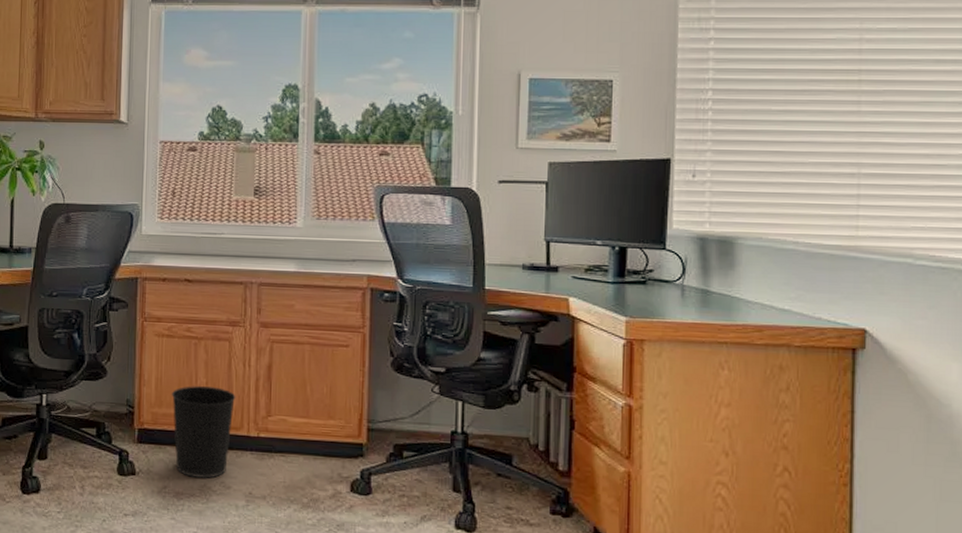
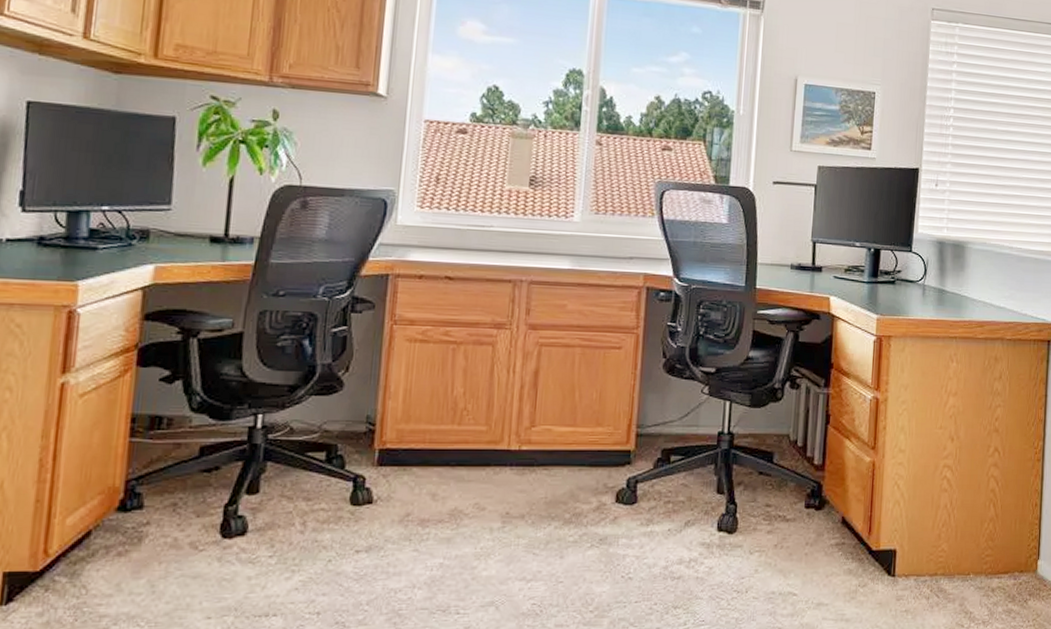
wastebasket: present [171,386,236,478] -> none [421,397,497,501]

